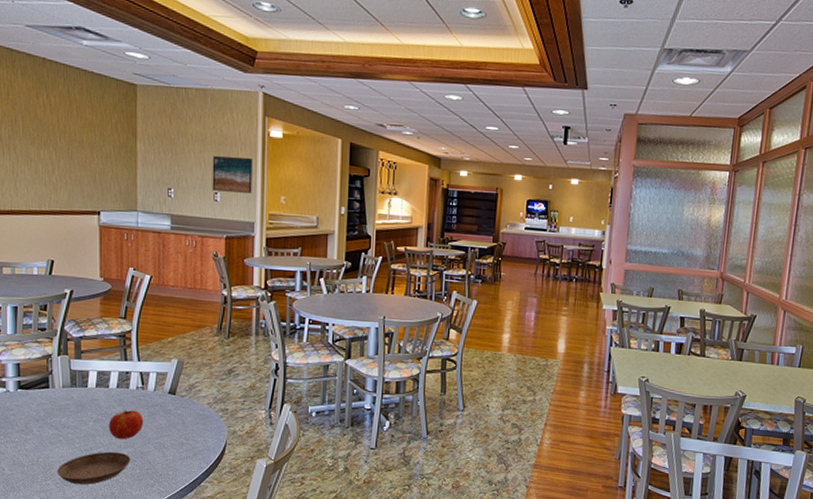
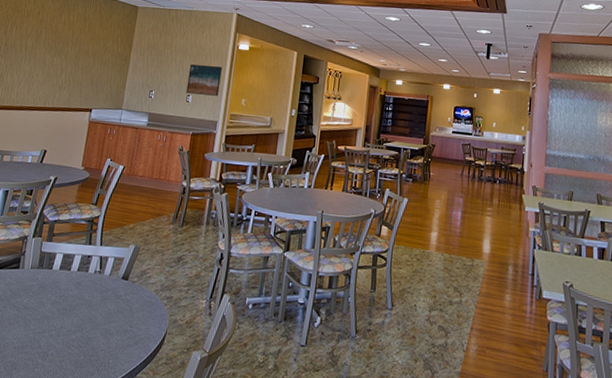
saucer: present [56,451,131,485] -> none [8,335,78,370]
fruit: present [108,410,144,440] -> none [63,293,96,324]

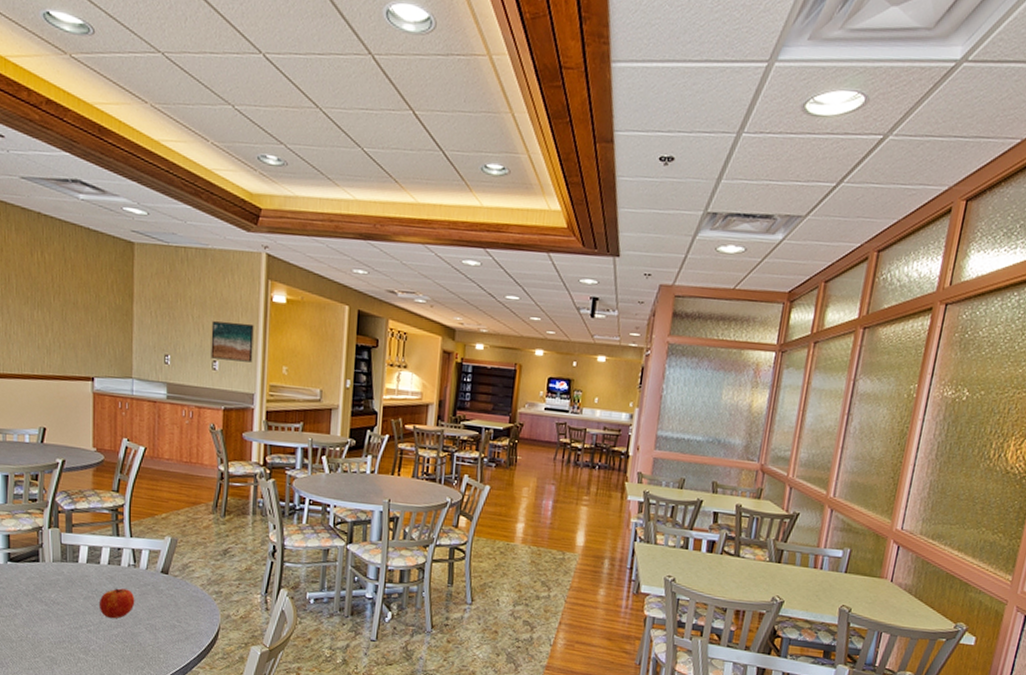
fruit: none [63,293,96,324] -> present [98,588,135,619]

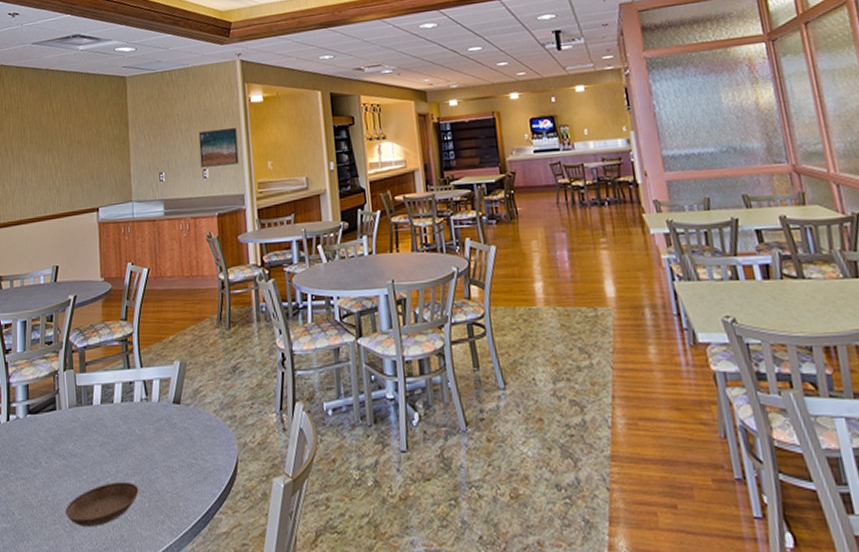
saucer: none [45,630,121,665] -> present [64,481,139,528]
fruit: present [98,588,135,619] -> none [114,428,150,466]

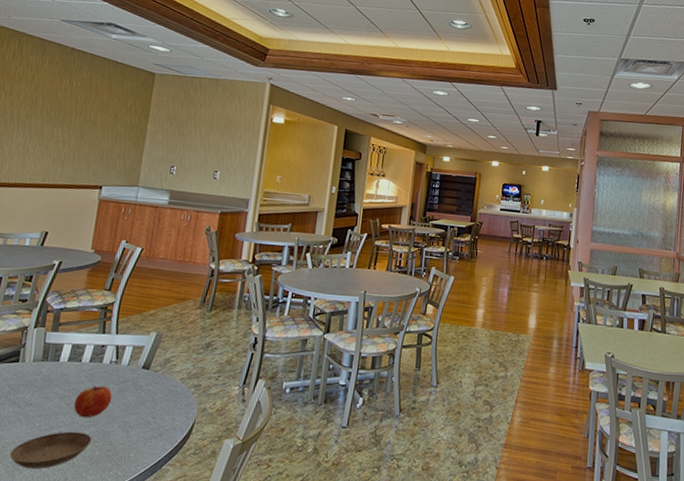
fruit: none [114,428,150,466] -> present [73,386,113,418]
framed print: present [198,127,239,168] -> none [213,138,254,172]

